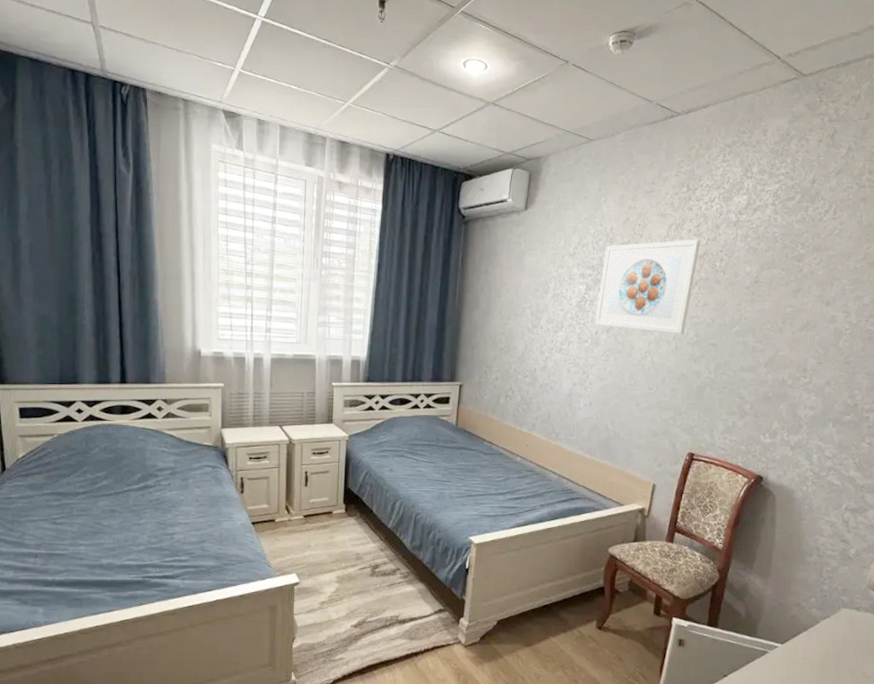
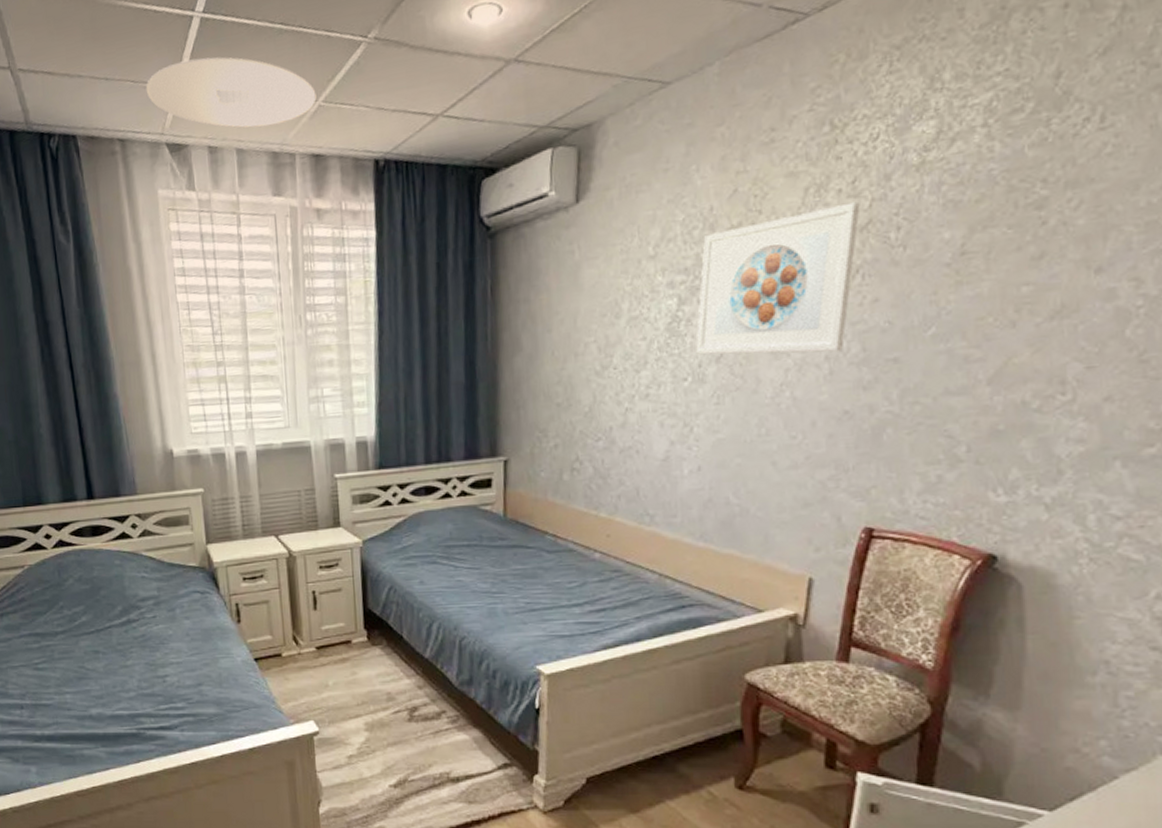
ceiling light: none [210,50,347,114] -> present [146,57,317,129]

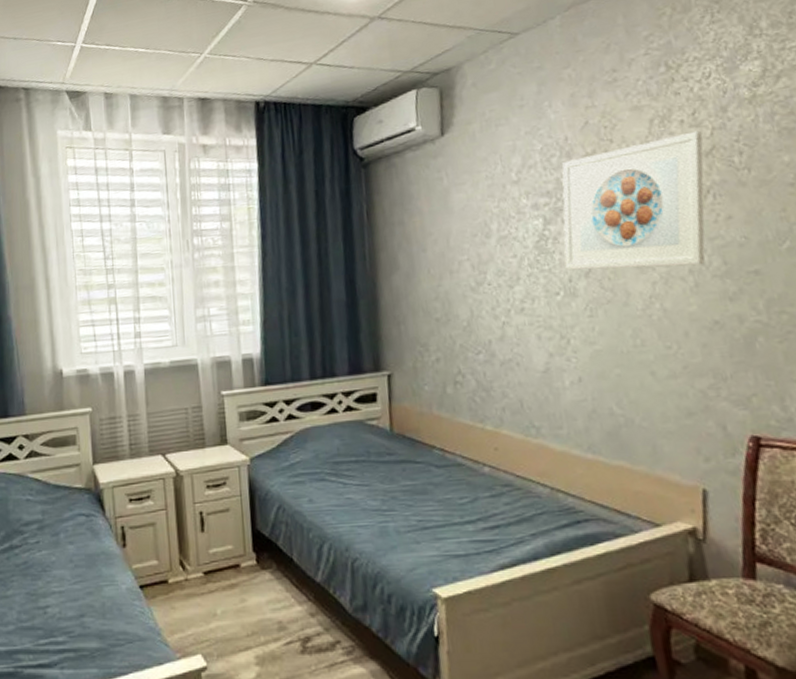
ceiling light: present [146,57,317,129] -> none [50,19,203,78]

